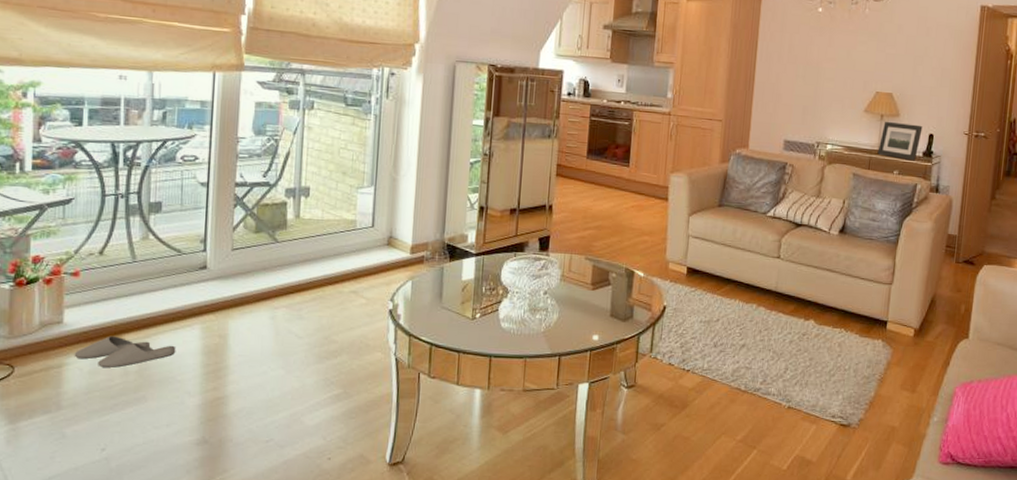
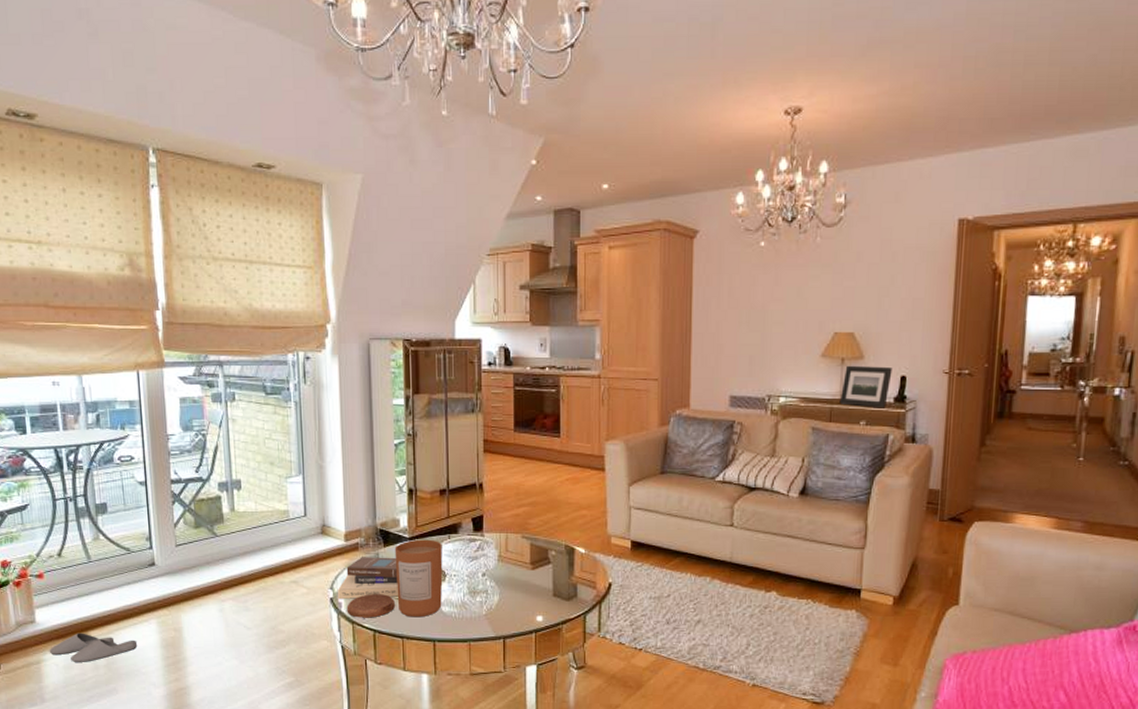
books: none [398,270,461,312] -> present [338,557,398,600]
candle: none [405,255,508,333] -> present [346,539,443,618]

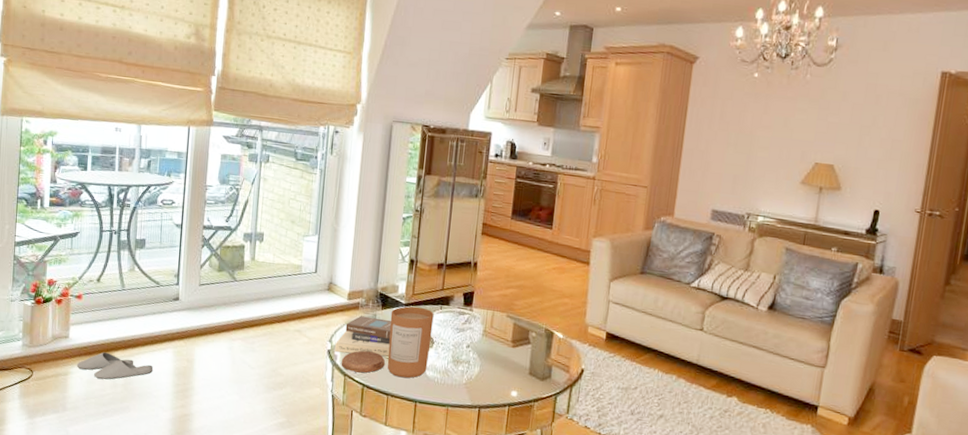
picture frame: present [839,365,893,409] -> none [814,194,867,238]

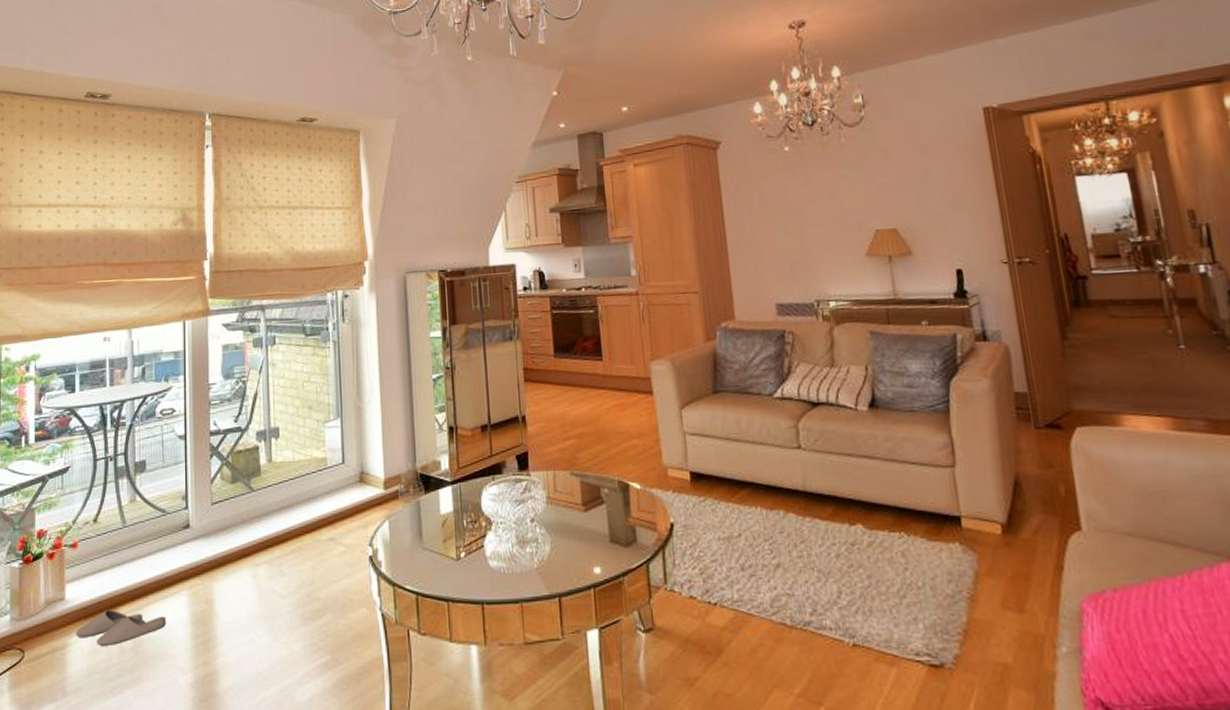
books: present [335,315,392,357] -> none [377,505,442,558]
candle: present [341,306,434,378] -> none [387,482,489,579]

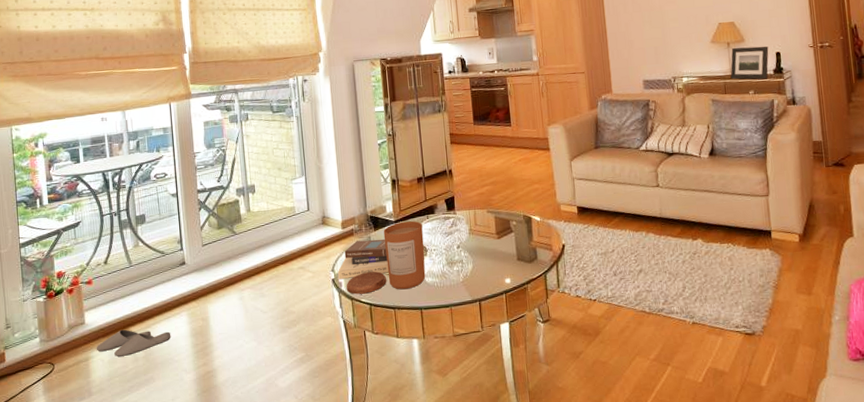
books: none [377,505,442,558] -> present [338,239,389,280]
candle: none [387,482,489,579] -> present [346,220,426,295]
picture frame: none [894,260,947,306] -> present [730,46,769,80]

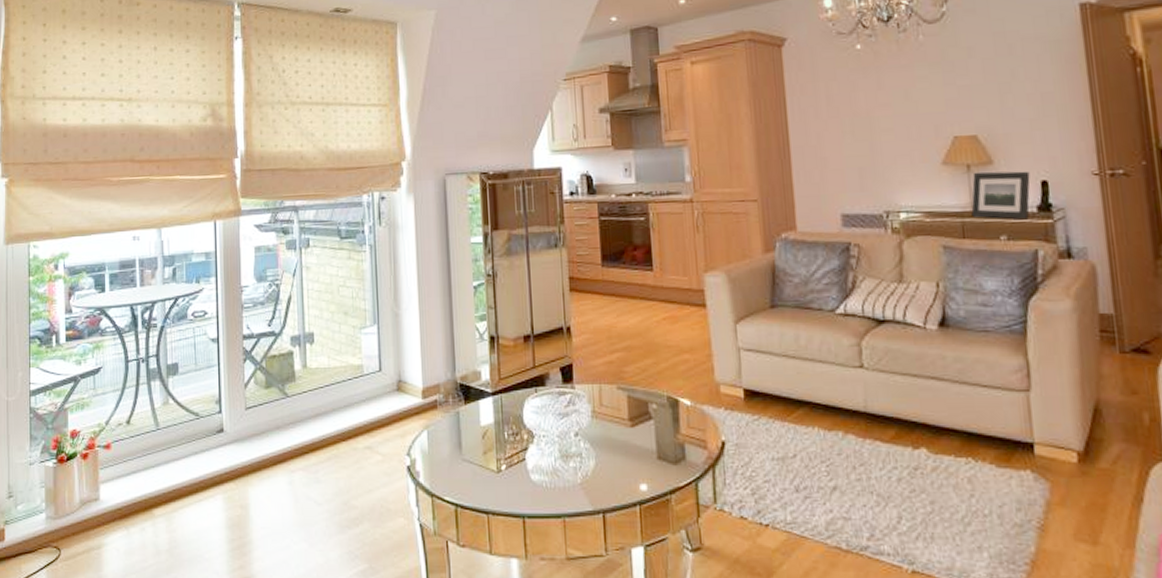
slippers: present [96,329,171,356] -> none [111,511,202,546]
books: present [338,239,389,280] -> none [415,416,482,468]
candle: present [346,220,426,295] -> none [425,394,531,490]

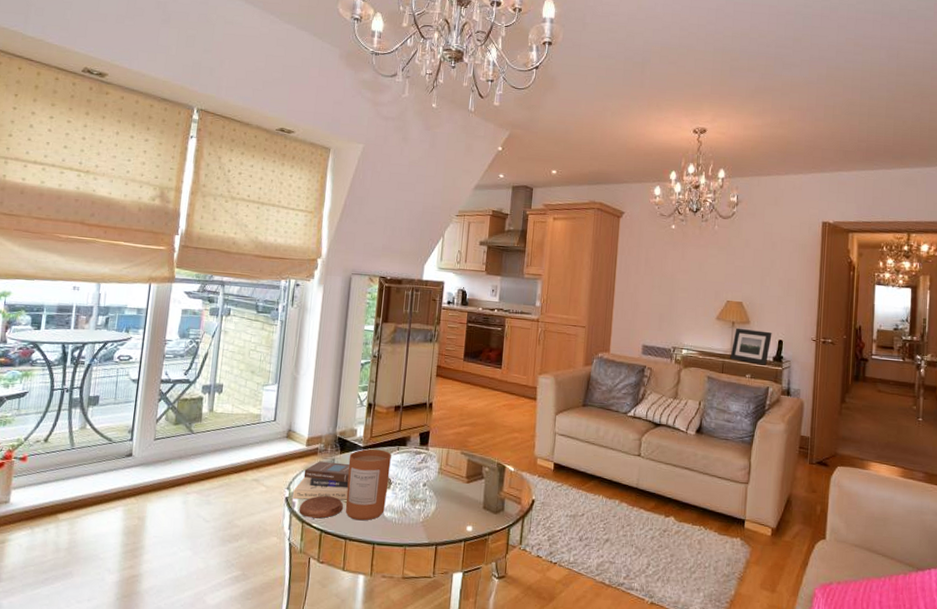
books: none [415,416,482,468] -> present [293,461,350,500]
candle: none [425,394,531,490] -> present [299,448,392,521]

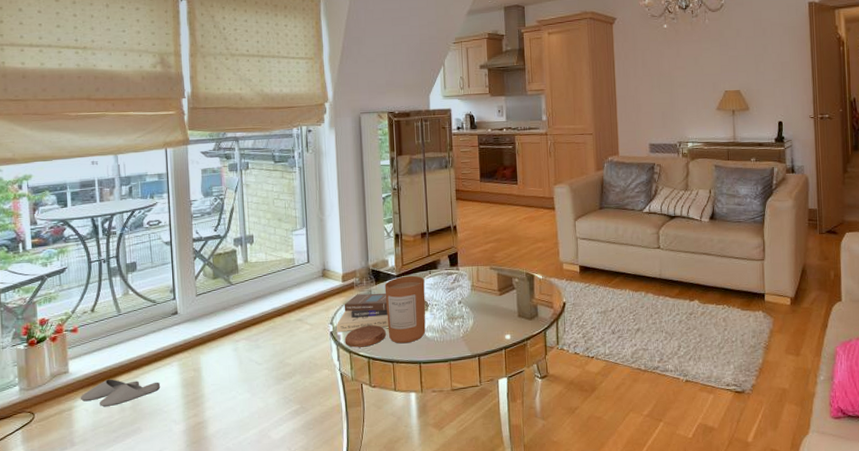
slippers: none [15,515,101,545] -> present [80,379,161,406]
picture frame: present [730,327,772,365] -> none [734,115,772,148]

